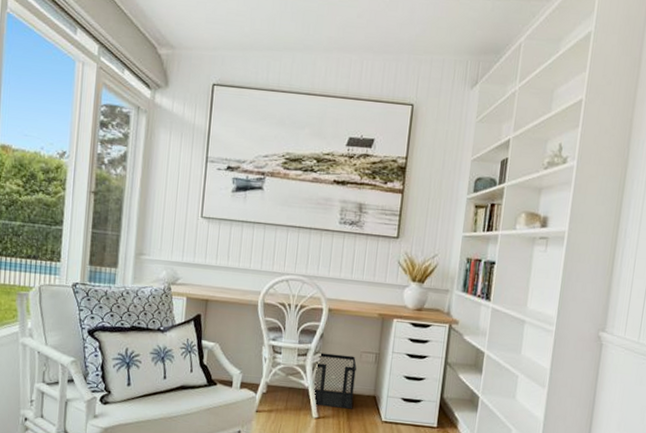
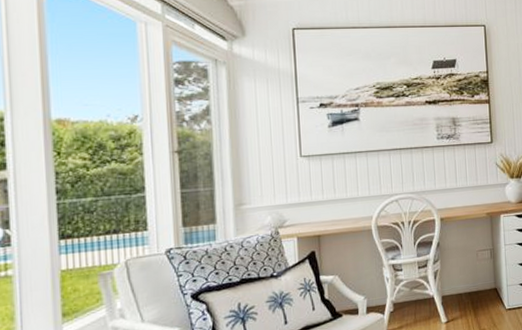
wastebasket: present [314,352,357,409] -> none [438,256,477,311]

